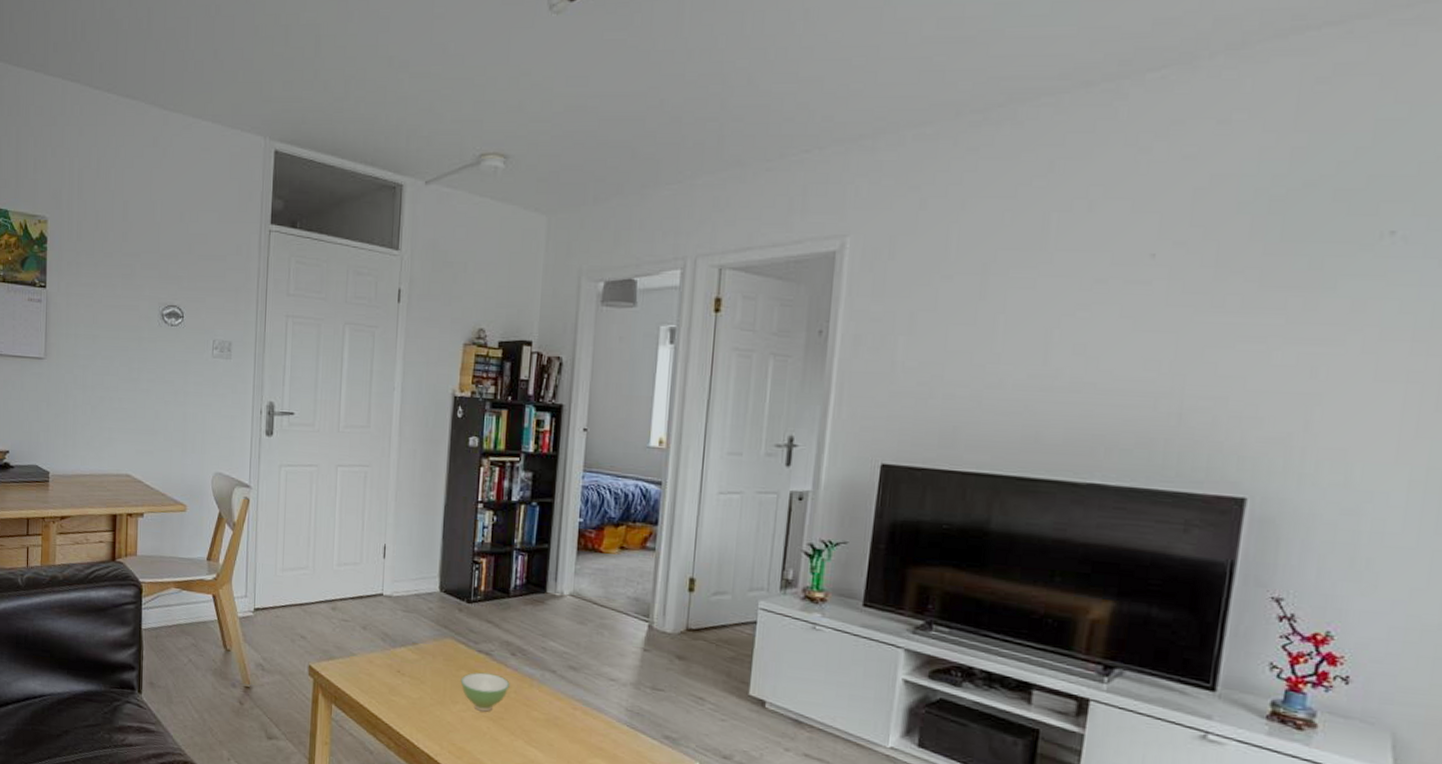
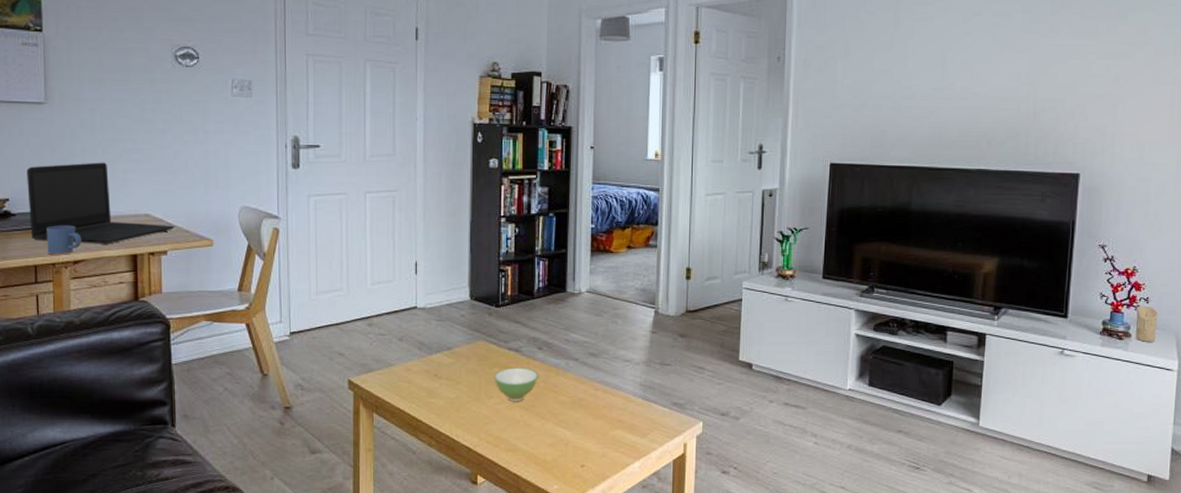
laptop: none [25,419,151,502] -> present [26,162,174,244]
mug: none [39,480,69,510] -> present [47,225,82,255]
candle: none [1324,687,1364,739] -> present [1136,306,1158,342]

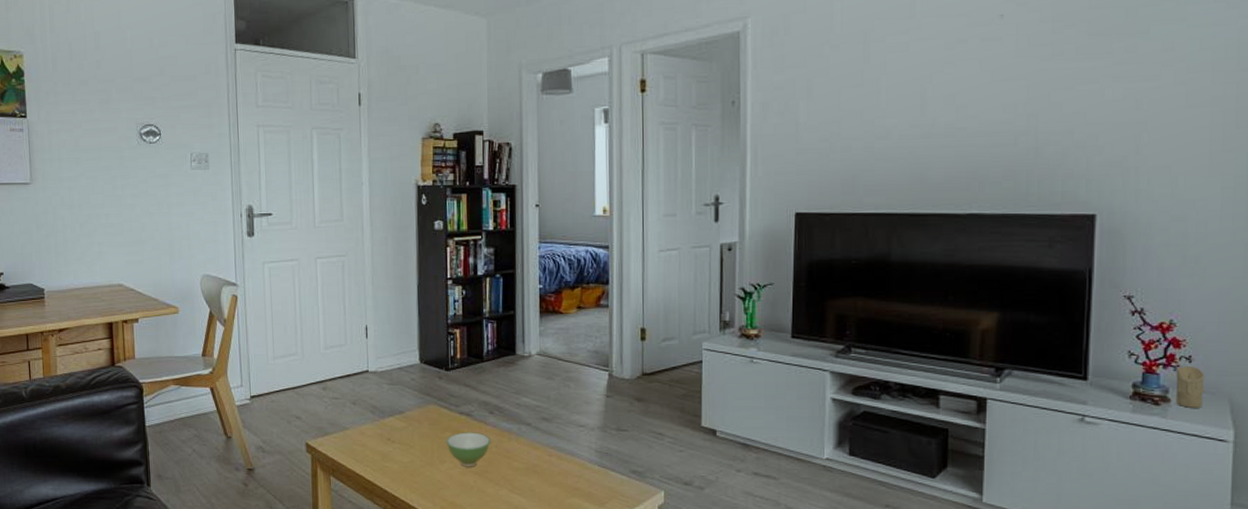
laptop: present [26,162,174,244] -> none [17,236,144,313]
mug: present [47,225,82,255] -> none [35,296,65,324]

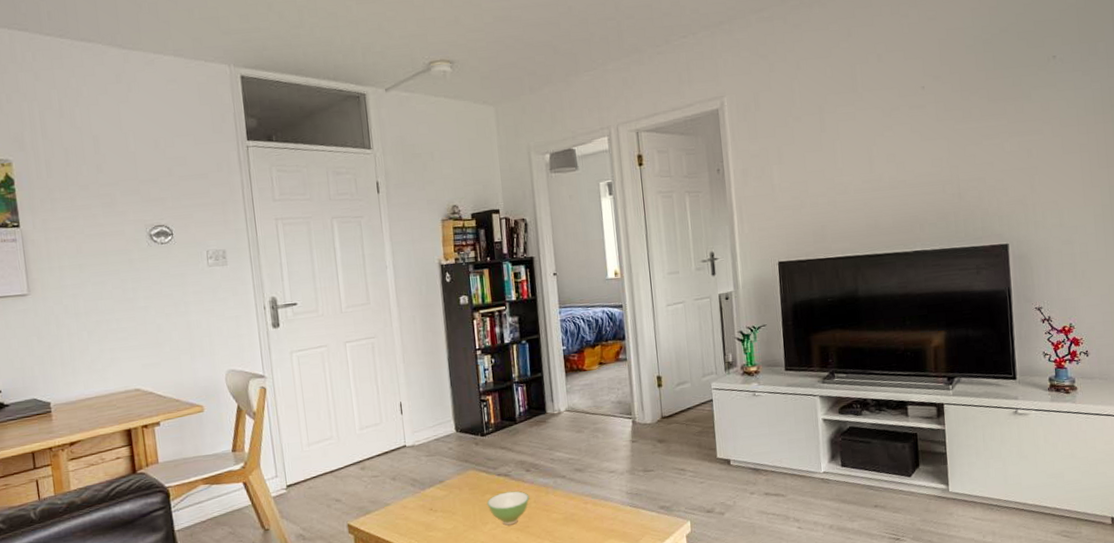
candle: present [1176,365,1205,408] -> none [1078,358,1100,393]

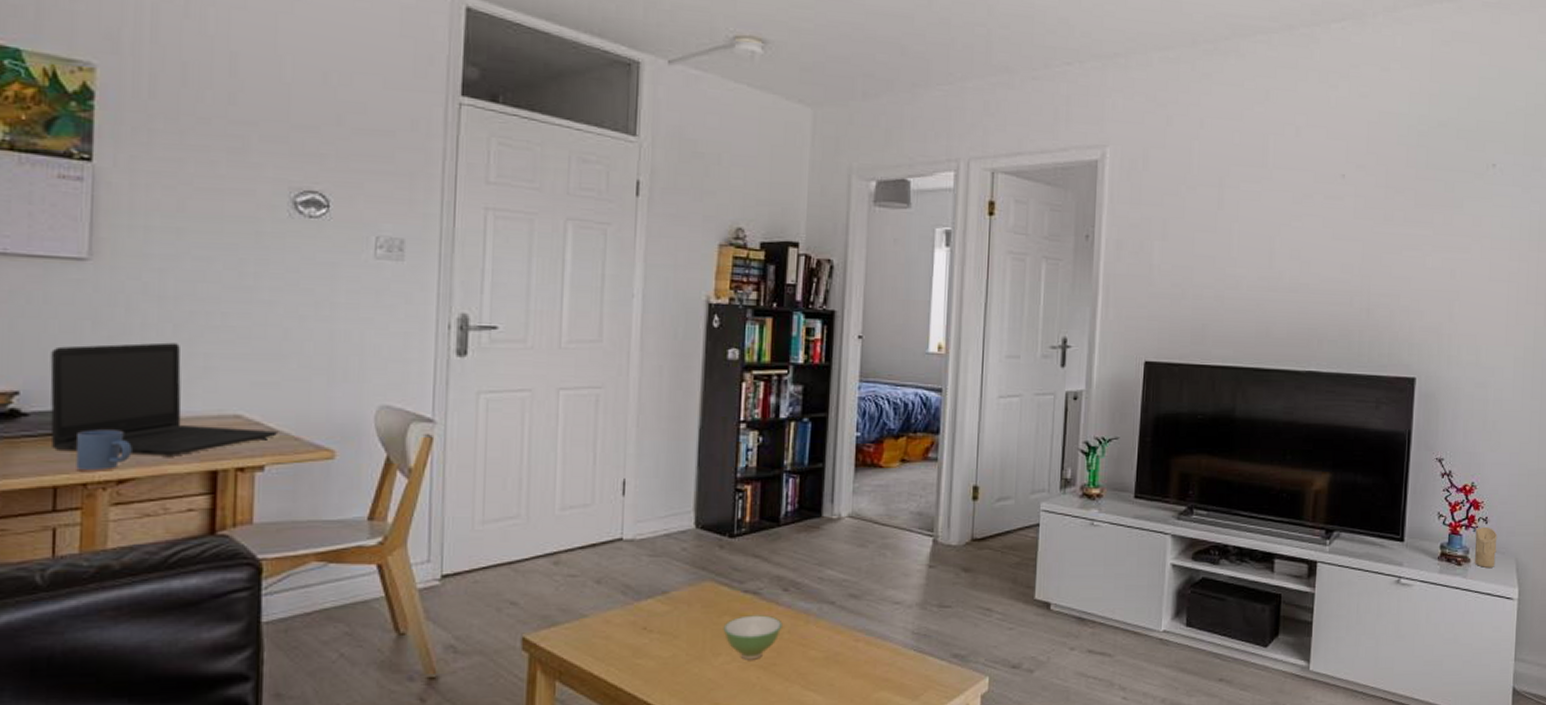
laptop: none [16,344,165,428] -> present [50,342,277,456]
mug: none [40,408,76,440] -> present [76,429,132,472]
candle: none [1078,358,1100,393] -> present [1475,526,1498,568]

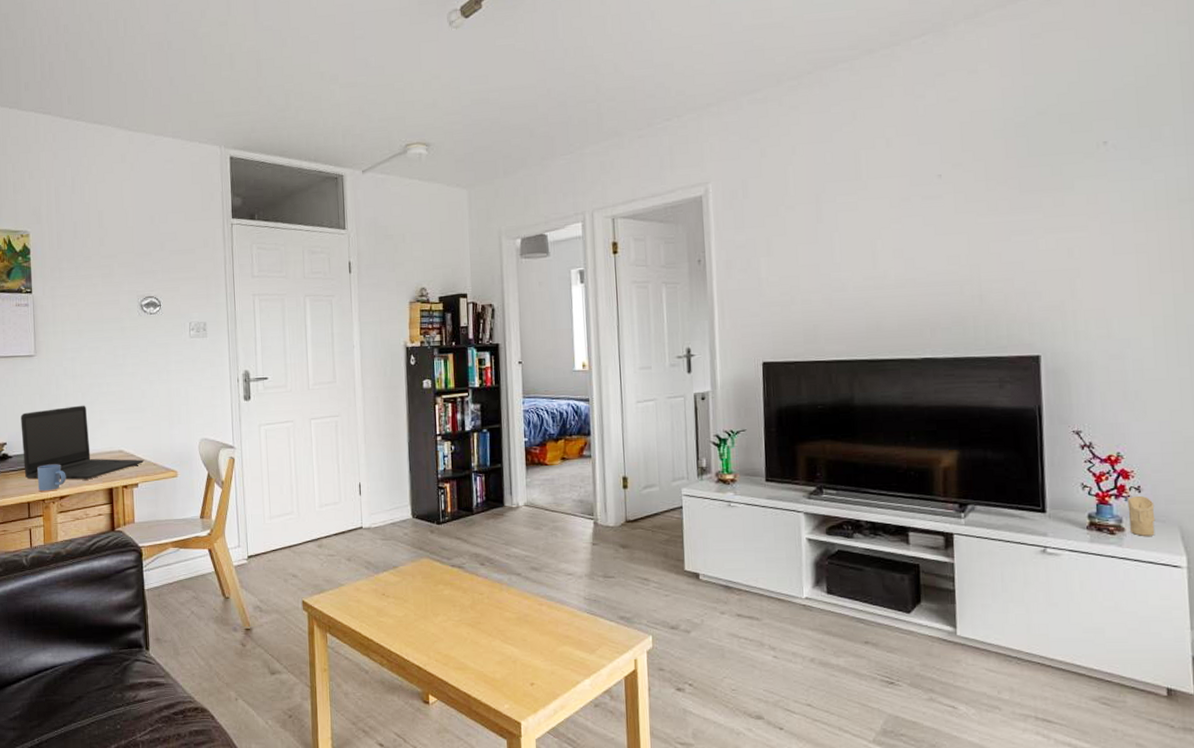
bowl: present [723,615,783,660] -> none [439,584,483,619]

